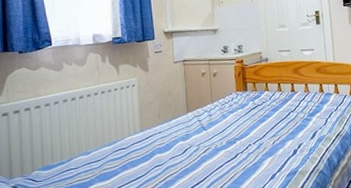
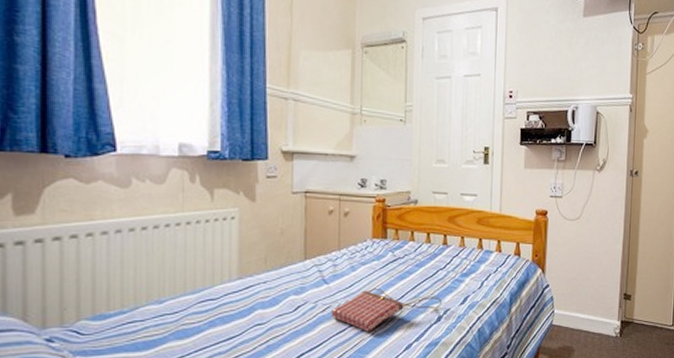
handbag: none [211,131,295,166] -> present [331,289,441,332]

